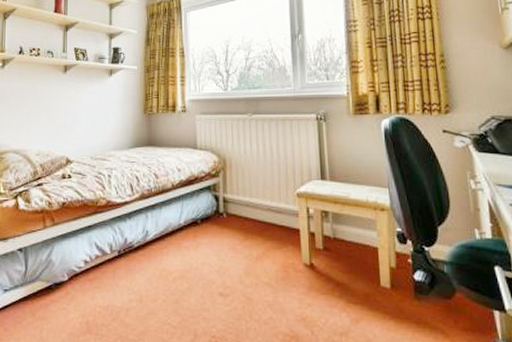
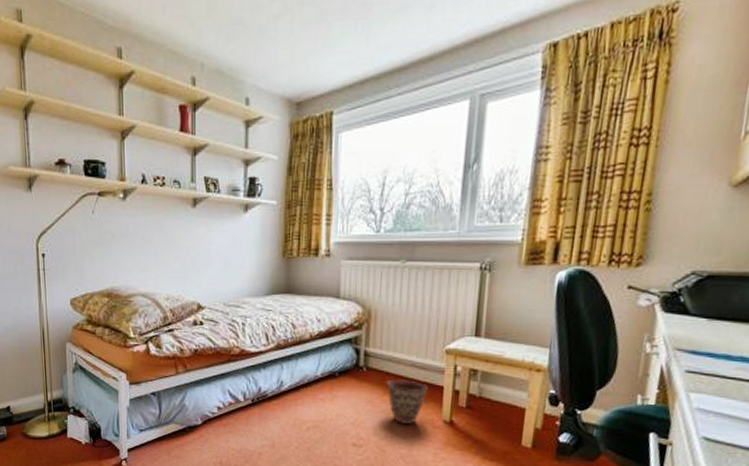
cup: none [247,224,285,271] -> present [386,380,428,425]

